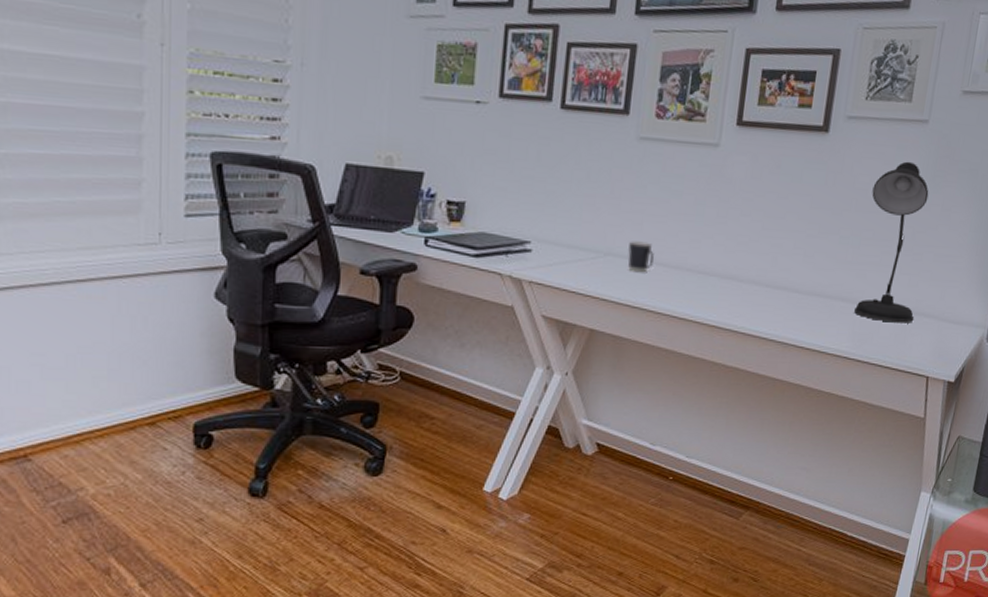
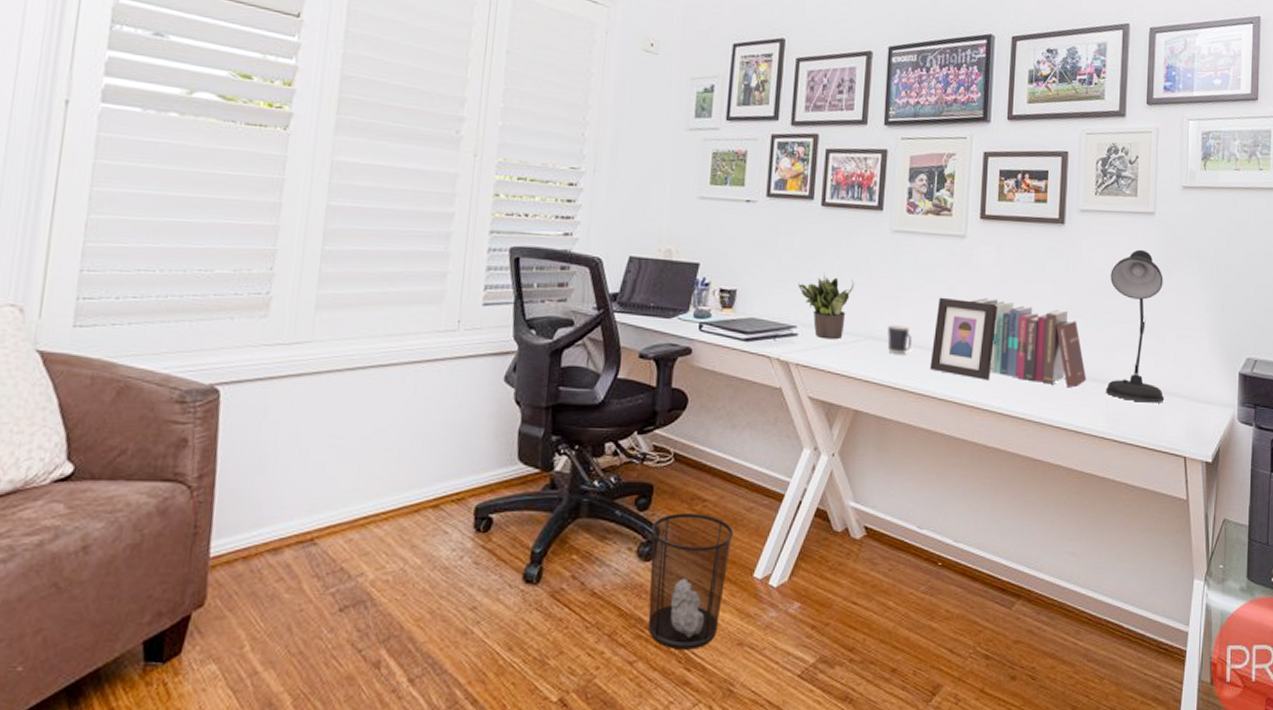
waste bin: none [377,430,464,557] -> present [647,512,734,650]
potted plant: none [533,184,595,255] -> present [798,273,855,339]
picture frame: none [671,211,749,301] -> present [929,297,999,381]
books: none [719,213,836,308] -> present [970,298,1087,388]

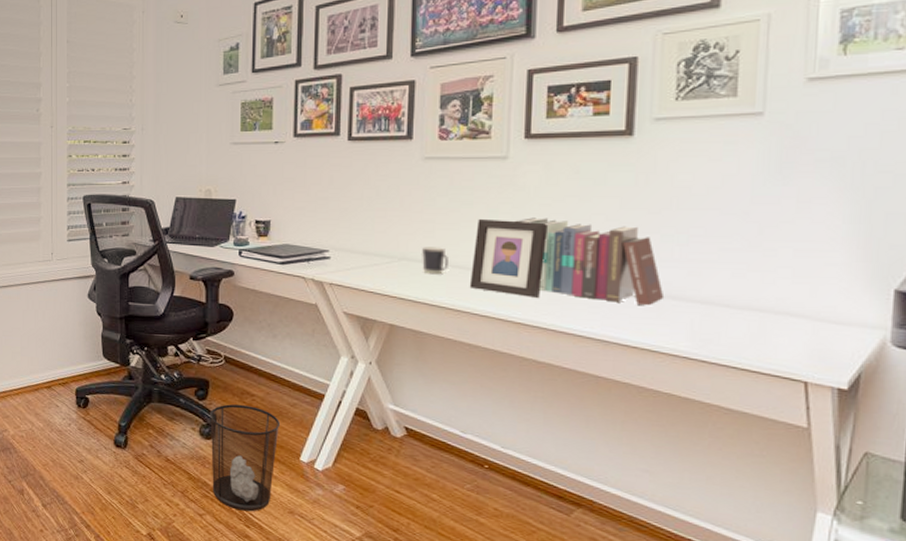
potted plant: present [798,273,855,339] -> none [328,202,386,260]
desk lamp: present [1106,249,1165,403] -> none [691,155,776,323]

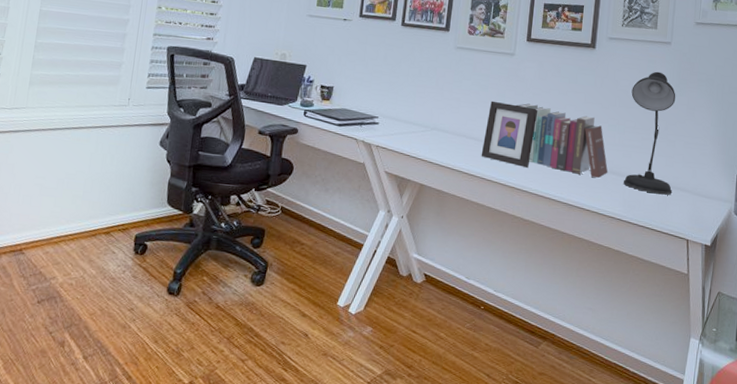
waste bin: present [210,404,281,512] -> none [256,252,324,355]
mug: present [422,247,448,273] -> none [448,120,468,143]
desk lamp: none [691,155,776,323] -> present [624,71,676,195]

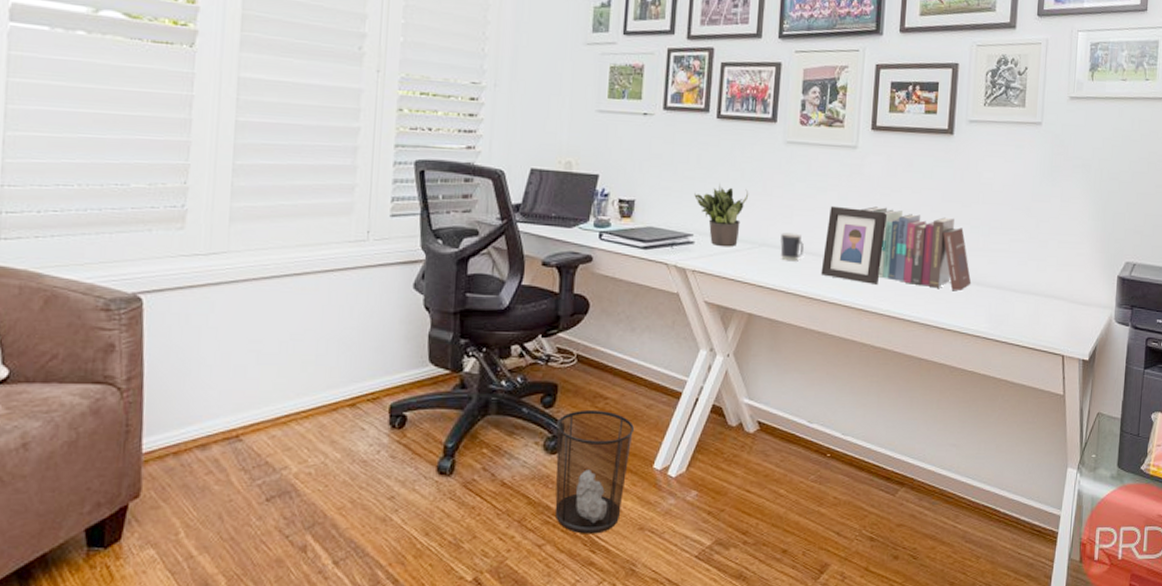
waste bin: none [256,252,324,355] -> present [554,409,635,534]
potted plant: none [380,77,425,128] -> present [694,183,749,246]
mug: none [448,120,468,143] -> present [780,233,804,260]
desk lamp: present [624,71,676,195] -> none [989,158,1048,305]

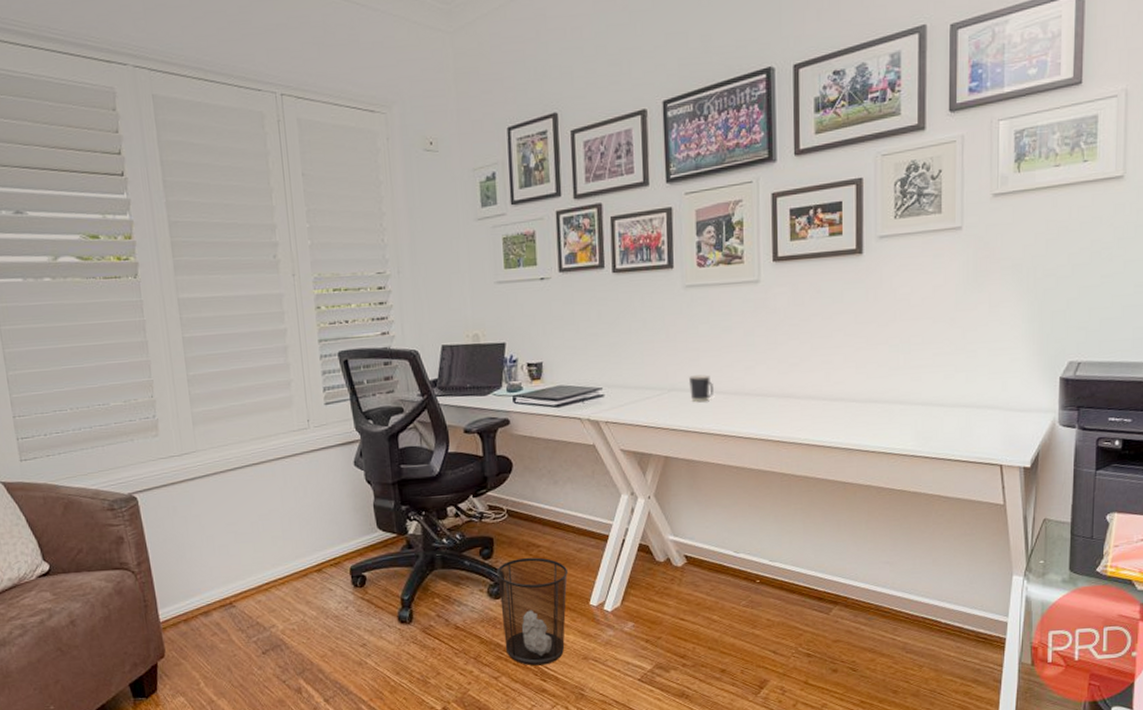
potted plant: present [694,183,749,246] -> none [599,336,653,396]
picture frame: present [820,205,888,286] -> none [733,342,798,416]
books: present [861,206,972,292] -> none [769,337,894,413]

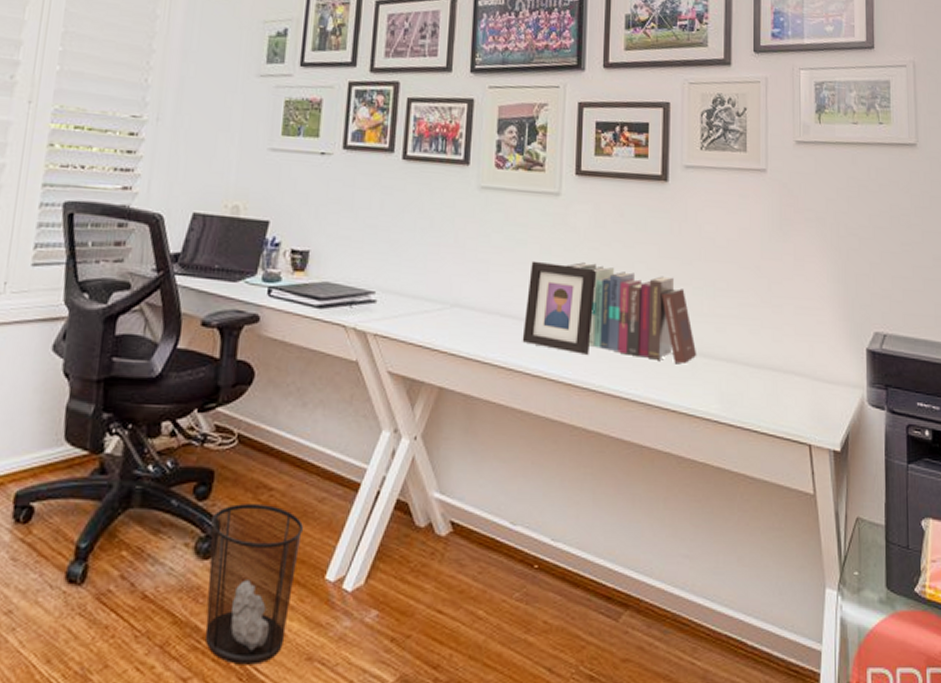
mug: present [689,375,713,402] -> none [475,291,502,324]
picture frame: none [733,342,798,416] -> present [522,261,597,356]
books: none [769,337,894,413] -> present [566,262,697,365]

